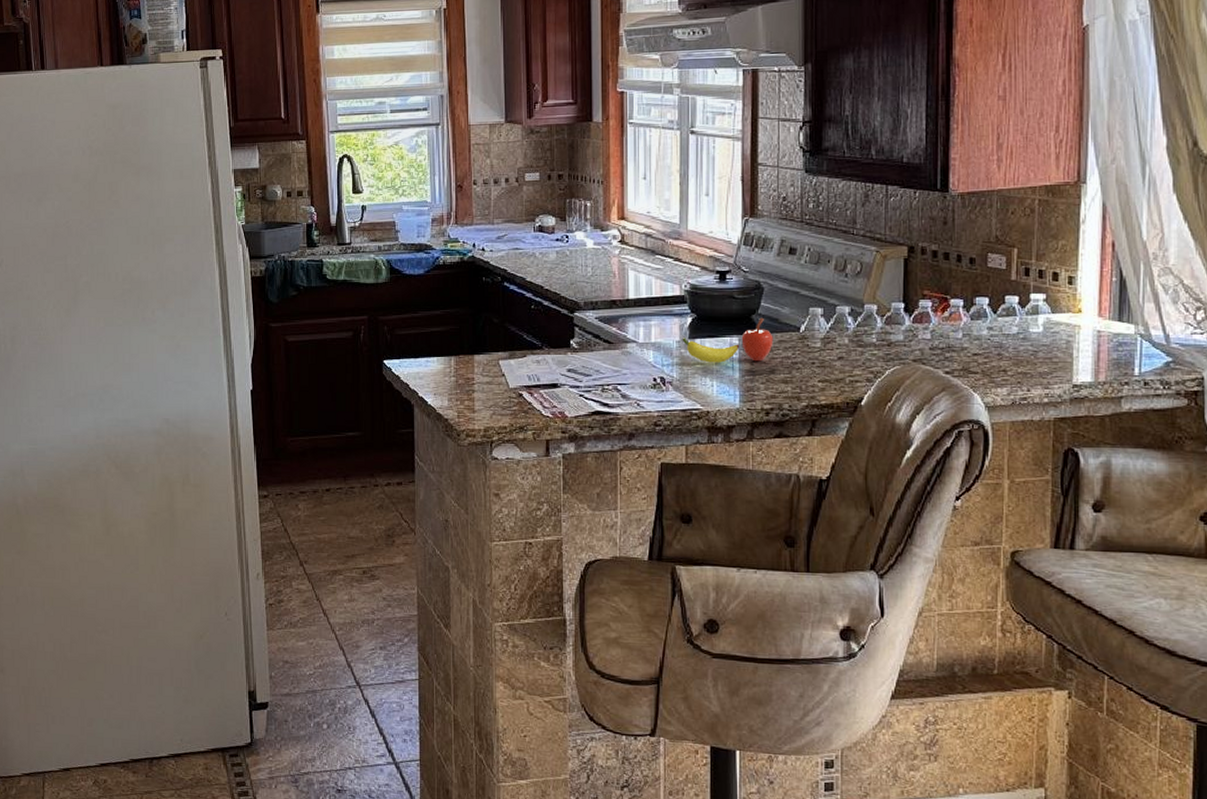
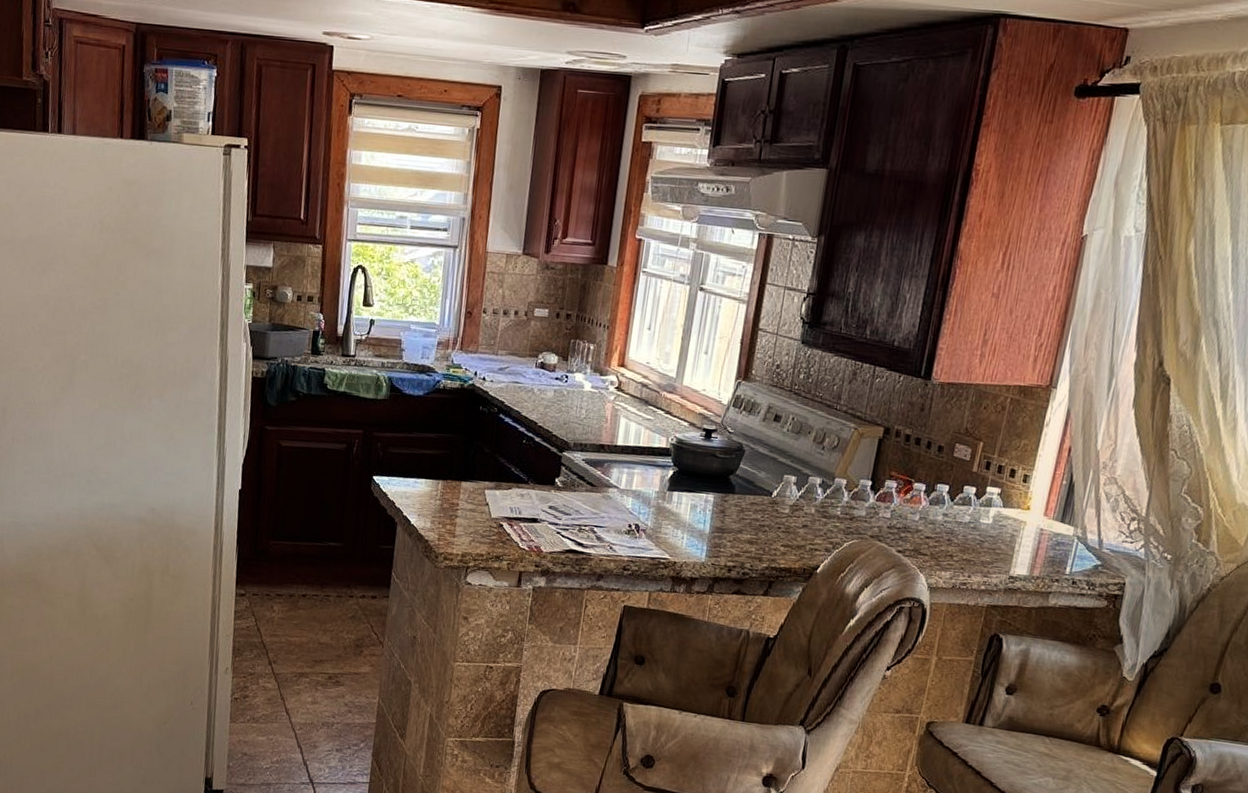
fruit: present [682,317,774,363] -> none [661,478,747,520]

